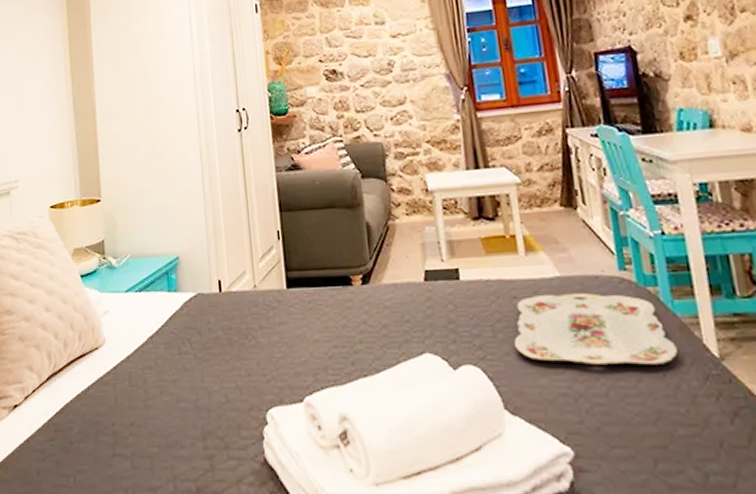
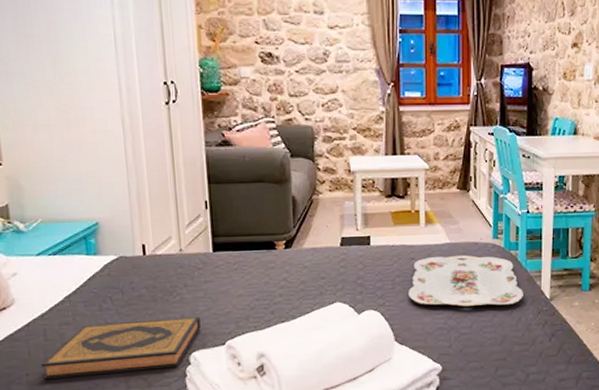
hardback book: none [126,365,277,430] -> present [41,316,201,379]

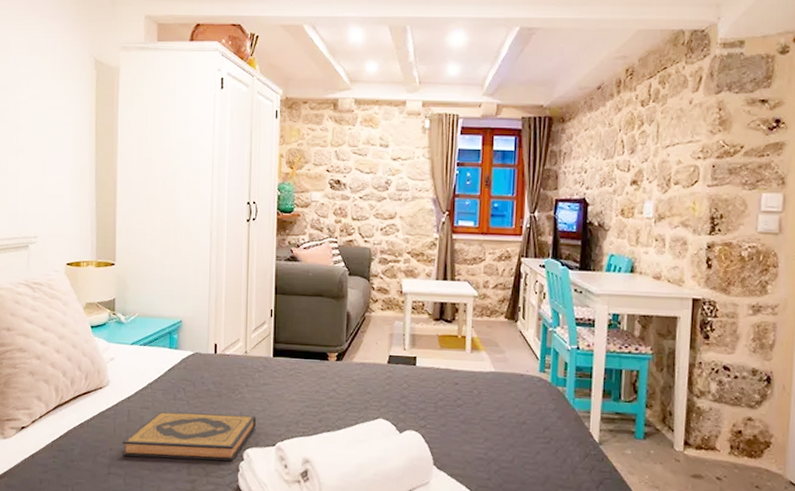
serving tray: present [409,254,523,307] -> none [450,384,570,444]

